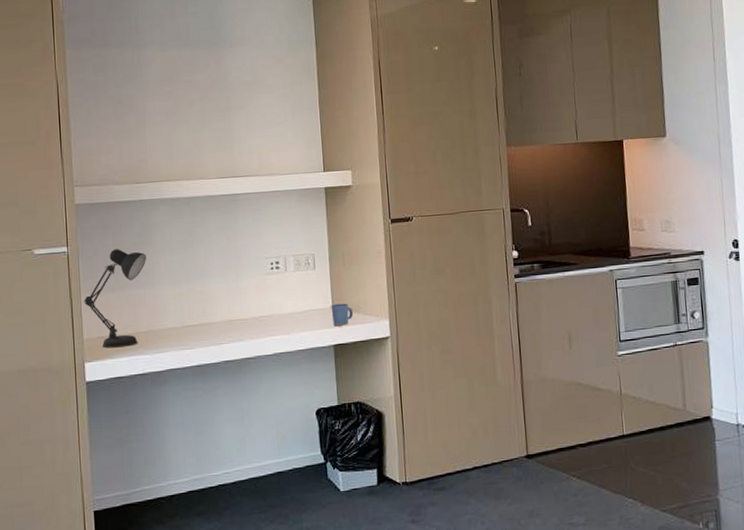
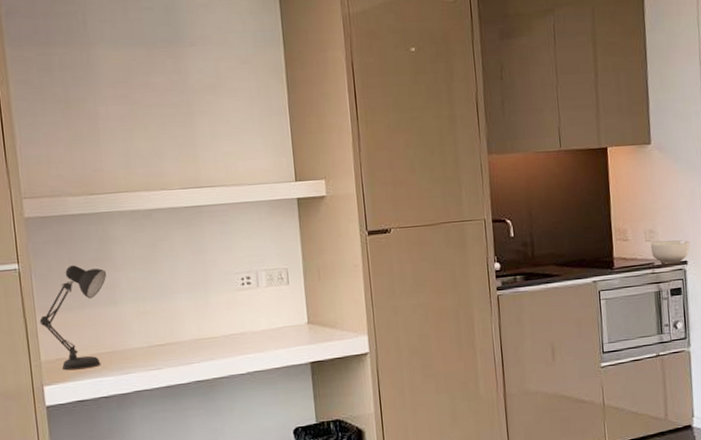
mug: present [331,303,354,326] -> none [306,319,331,343]
bowl: none [666,230,707,255] -> present [650,240,690,265]

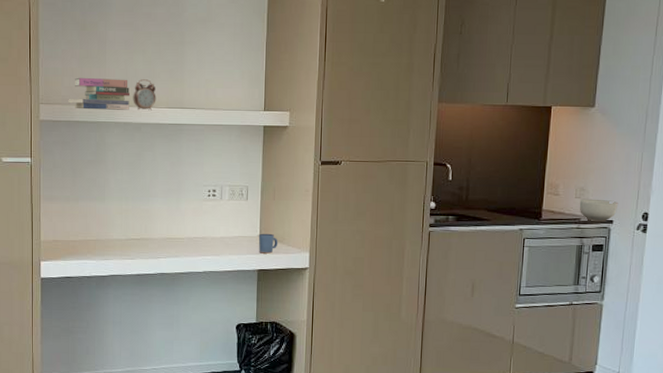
desk lamp: present [39,265,106,371] -> none [43,164,99,252]
books: none [58,160,135,201] -> present [68,77,131,110]
alarm clock: none [137,158,167,195] -> present [133,79,156,111]
mug: none [306,319,331,343] -> present [258,233,278,254]

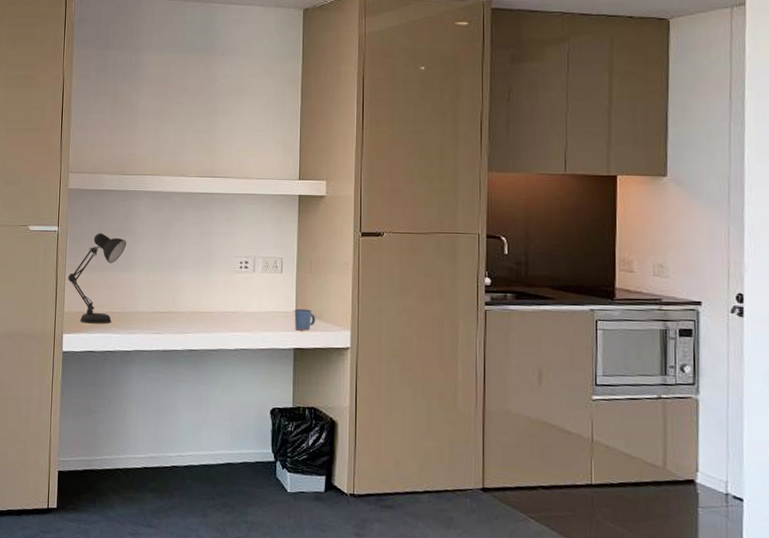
desk lamp: none [43,164,99,252] -> present [68,233,126,324]
books: present [68,77,131,110] -> none [97,146,161,179]
alarm clock: present [133,79,156,111] -> none [163,148,187,179]
bowl: present [579,198,619,222] -> none [658,276,706,304]

